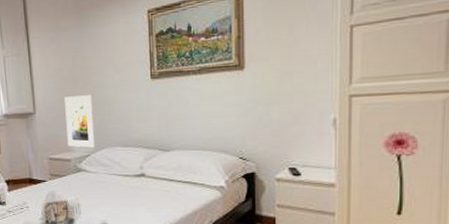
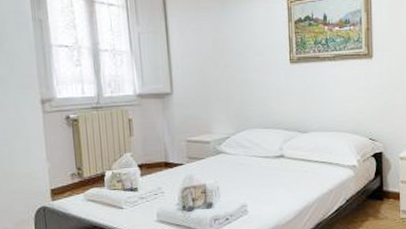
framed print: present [64,95,95,148] -> none [204,76,235,130]

